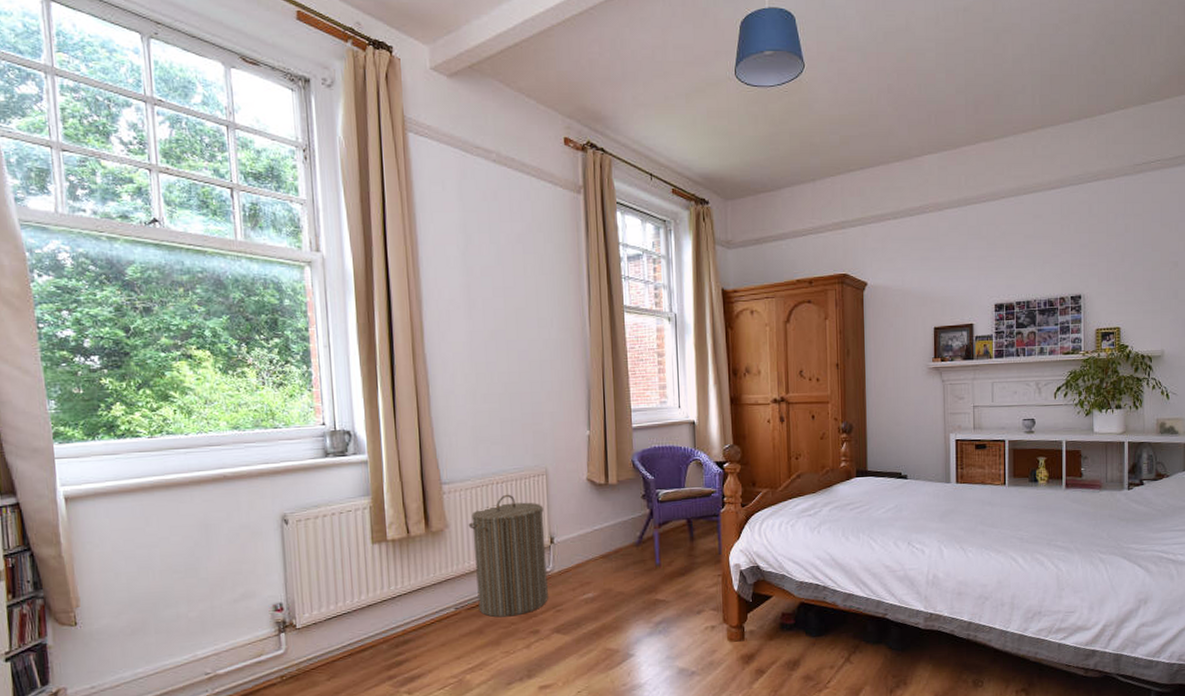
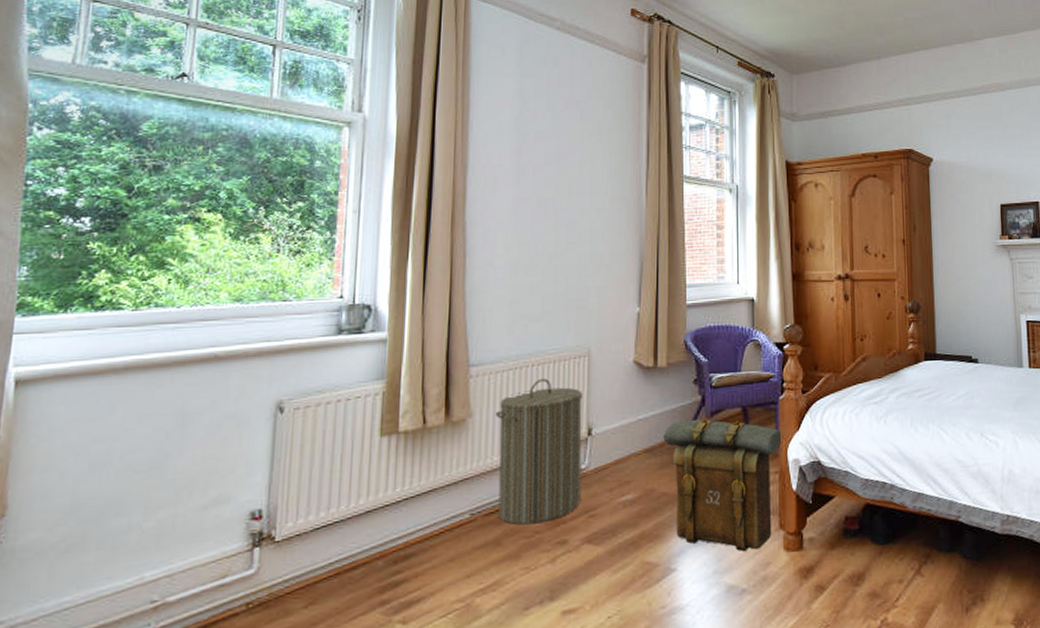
backpack: none [617,527,725,642] -> present [663,417,783,552]

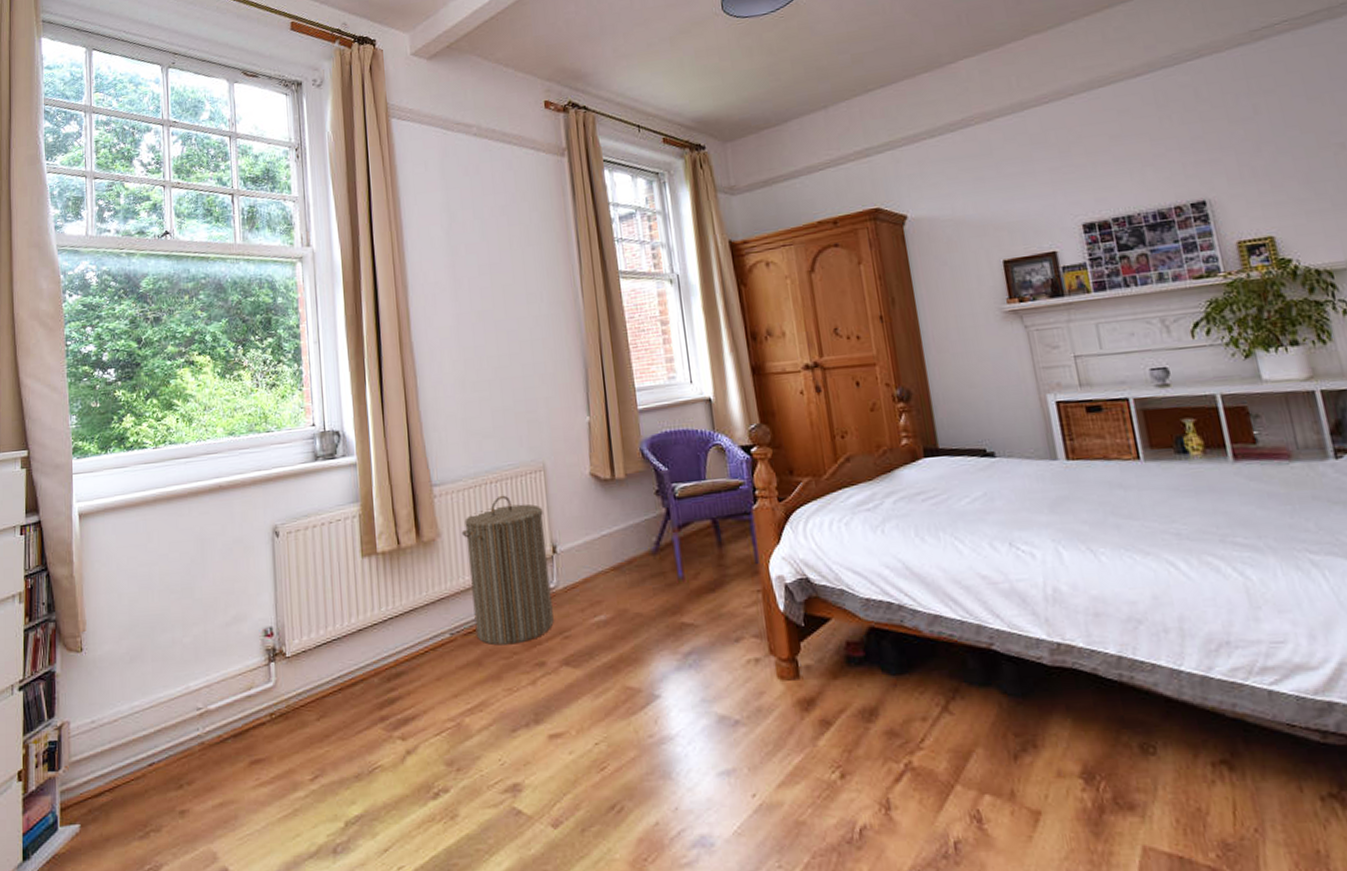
backpack: present [663,417,783,552] -> none [630,531,762,679]

